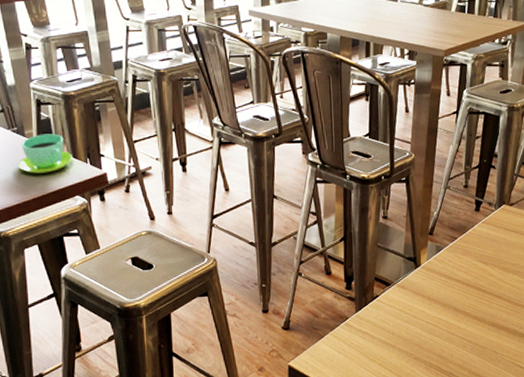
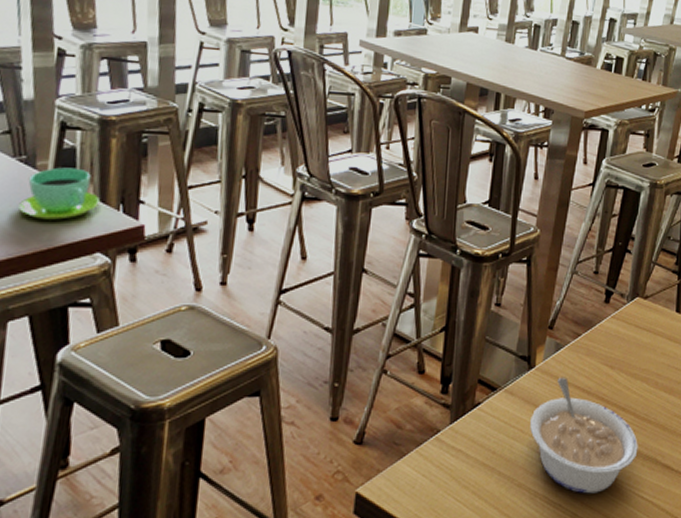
legume: none [421,272,514,365] -> present [530,377,638,494]

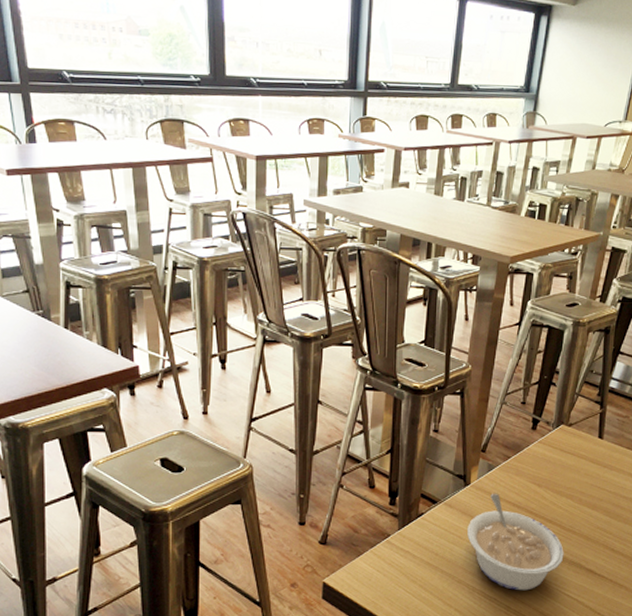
cup: present [18,167,101,220] -> none [42,319,103,362]

